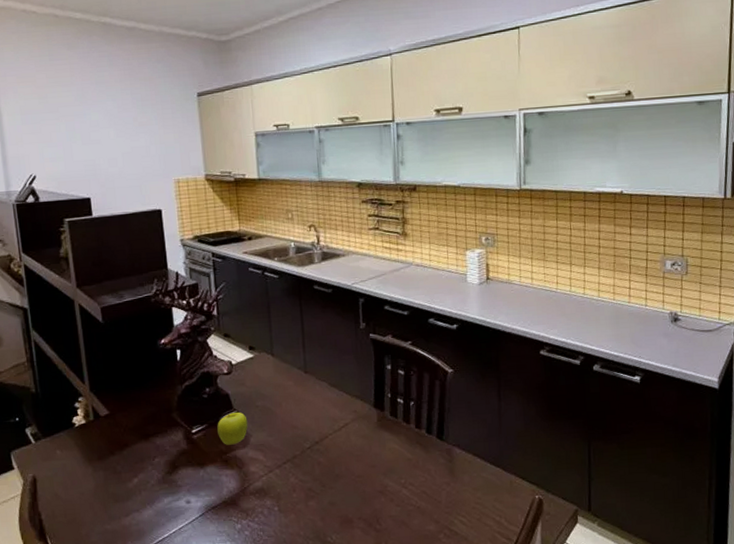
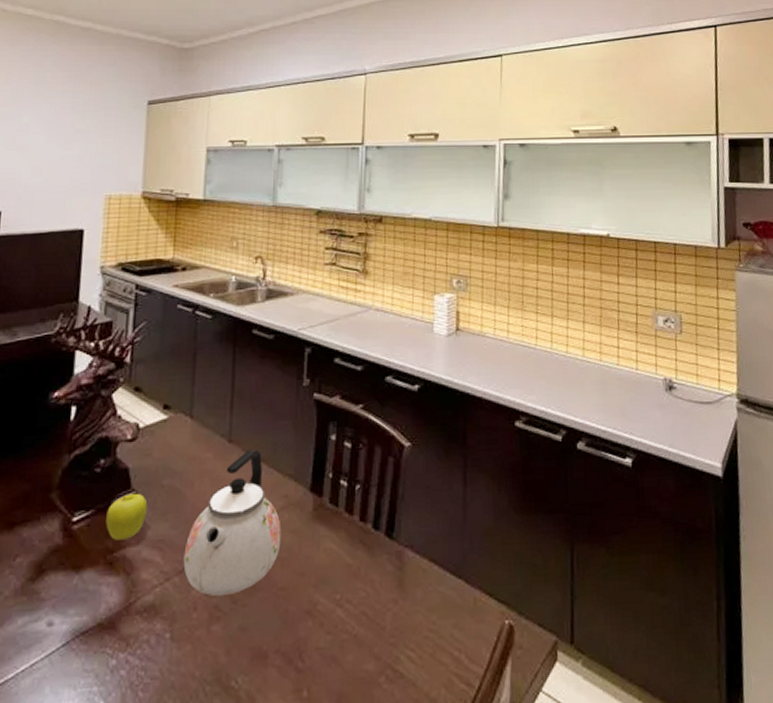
kettle: none [280,377,355,482] -> present [183,448,281,596]

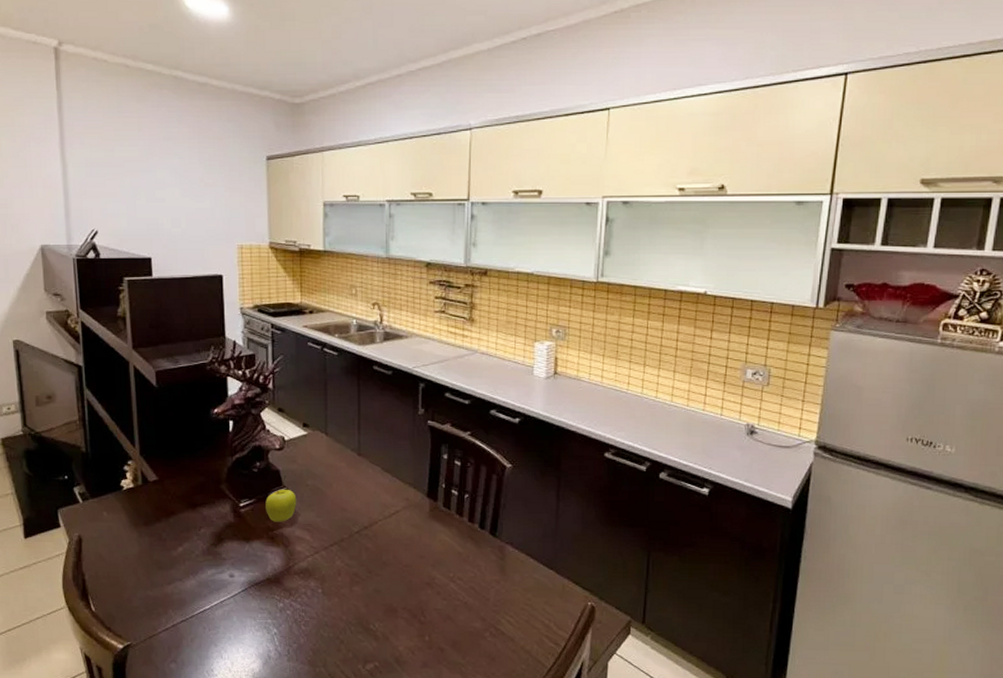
kettle: present [183,448,281,596] -> none [328,461,404,567]

